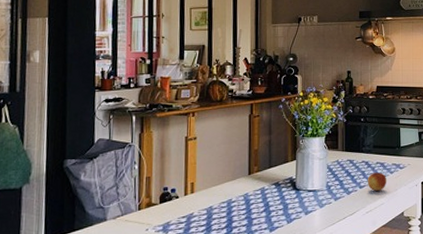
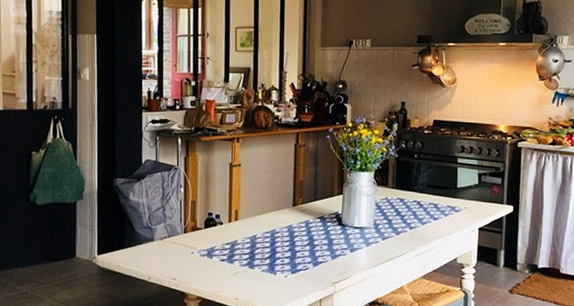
fruit: present [367,172,387,191] -> none [418,214,441,233]

